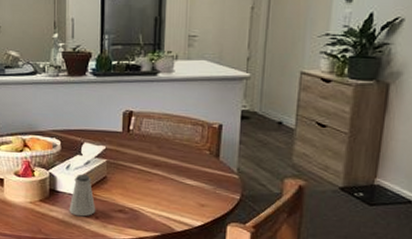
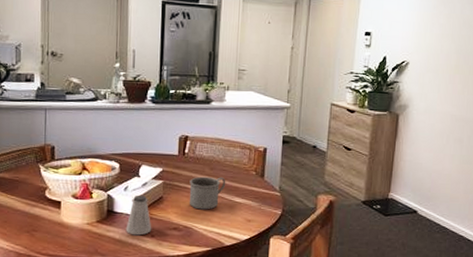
mug: none [135,155,176,192] -> present [189,176,226,210]

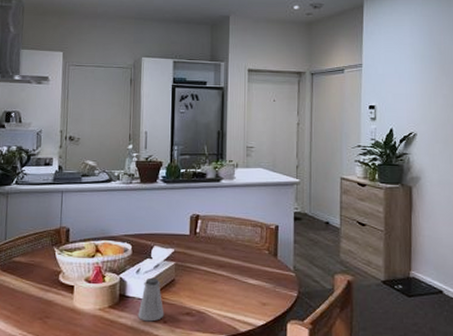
mug: present [189,176,226,210] -> none [201,256,239,293]

